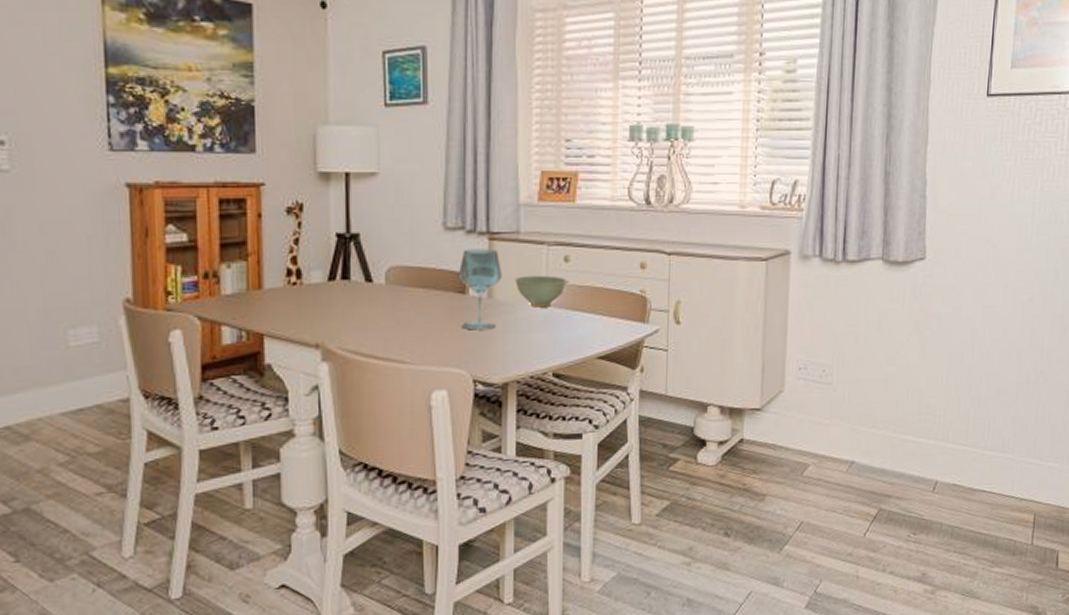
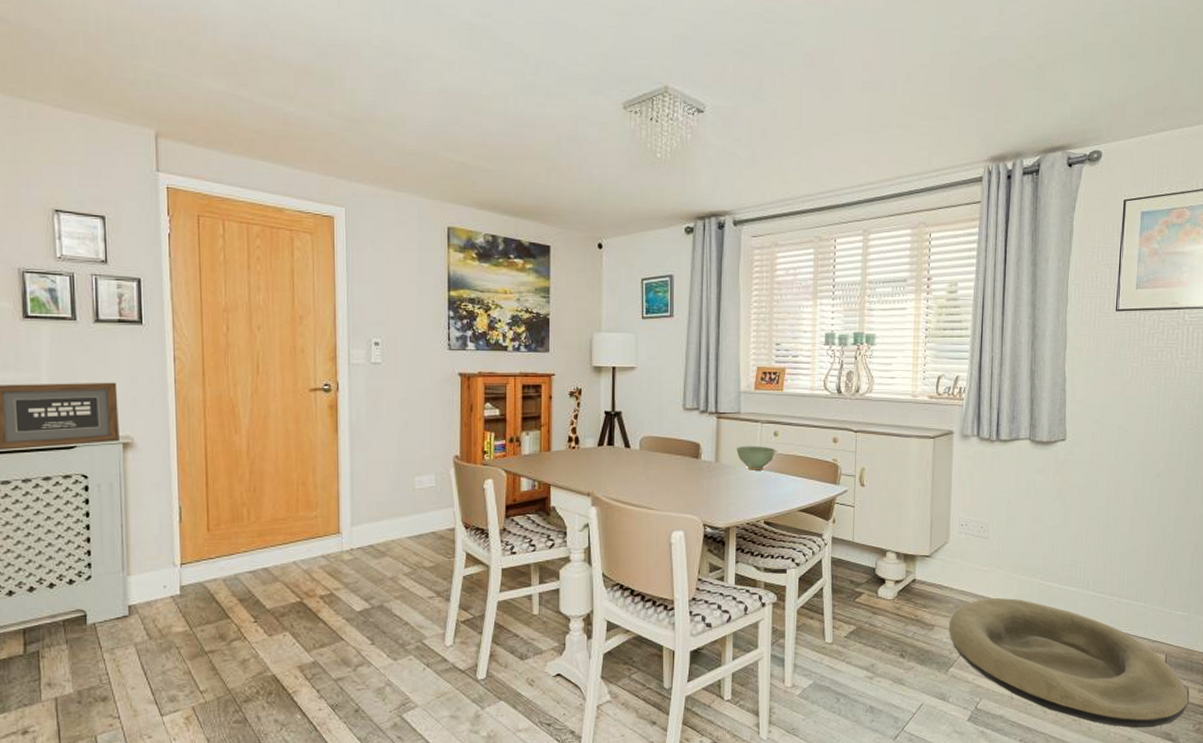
wine glass: present [458,249,502,330] -> none [693,425,726,486]
dog bed: none [782,456,1058,603] -> present [948,597,1189,728]

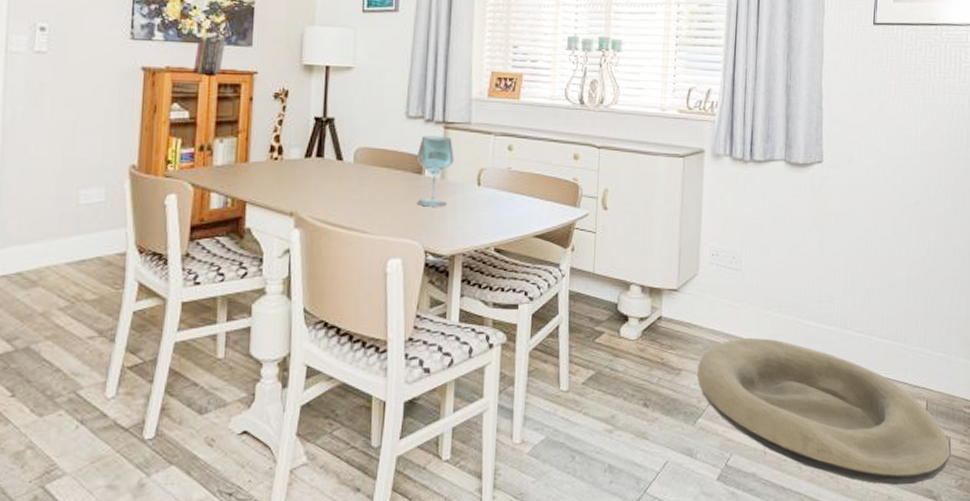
books: none [501,342,527,379] -> present [193,33,227,77]
wine glass: none [693,425,726,486] -> present [416,135,454,207]
bowl: present [736,446,776,470] -> none [465,161,510,189]

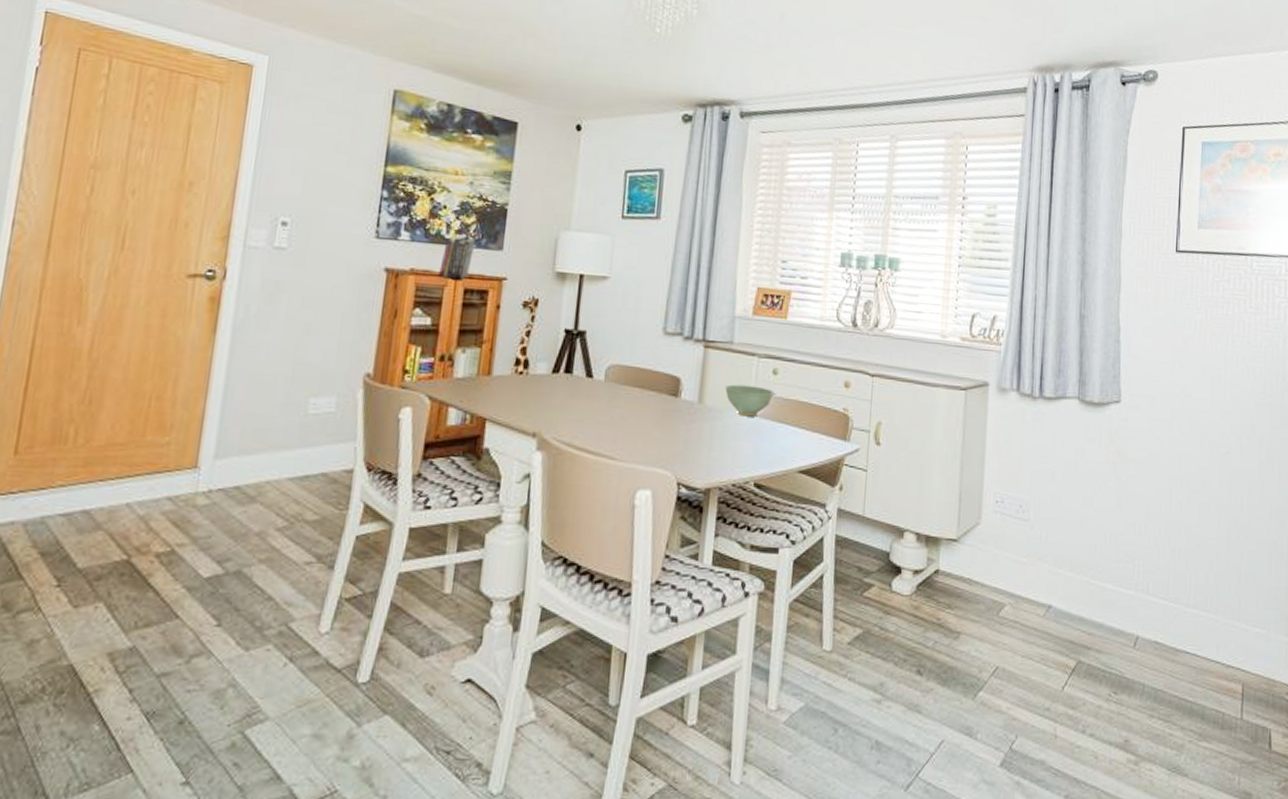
wine glass: present [416,135,454,207] -> none [672,354,714,434]
bowl: none [465,161,510,189] -> present [725,384,775,417]
dog bed: present [696,337,951,486] -> none [977,599,1272,785]

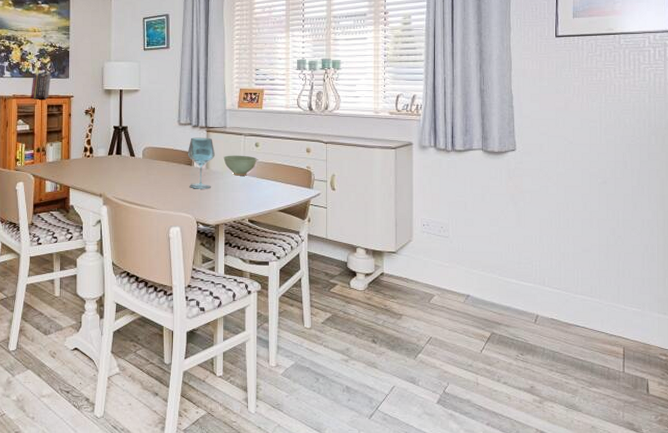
wine glass: none [672,354,714,434] -> present [187,137,215,189]

